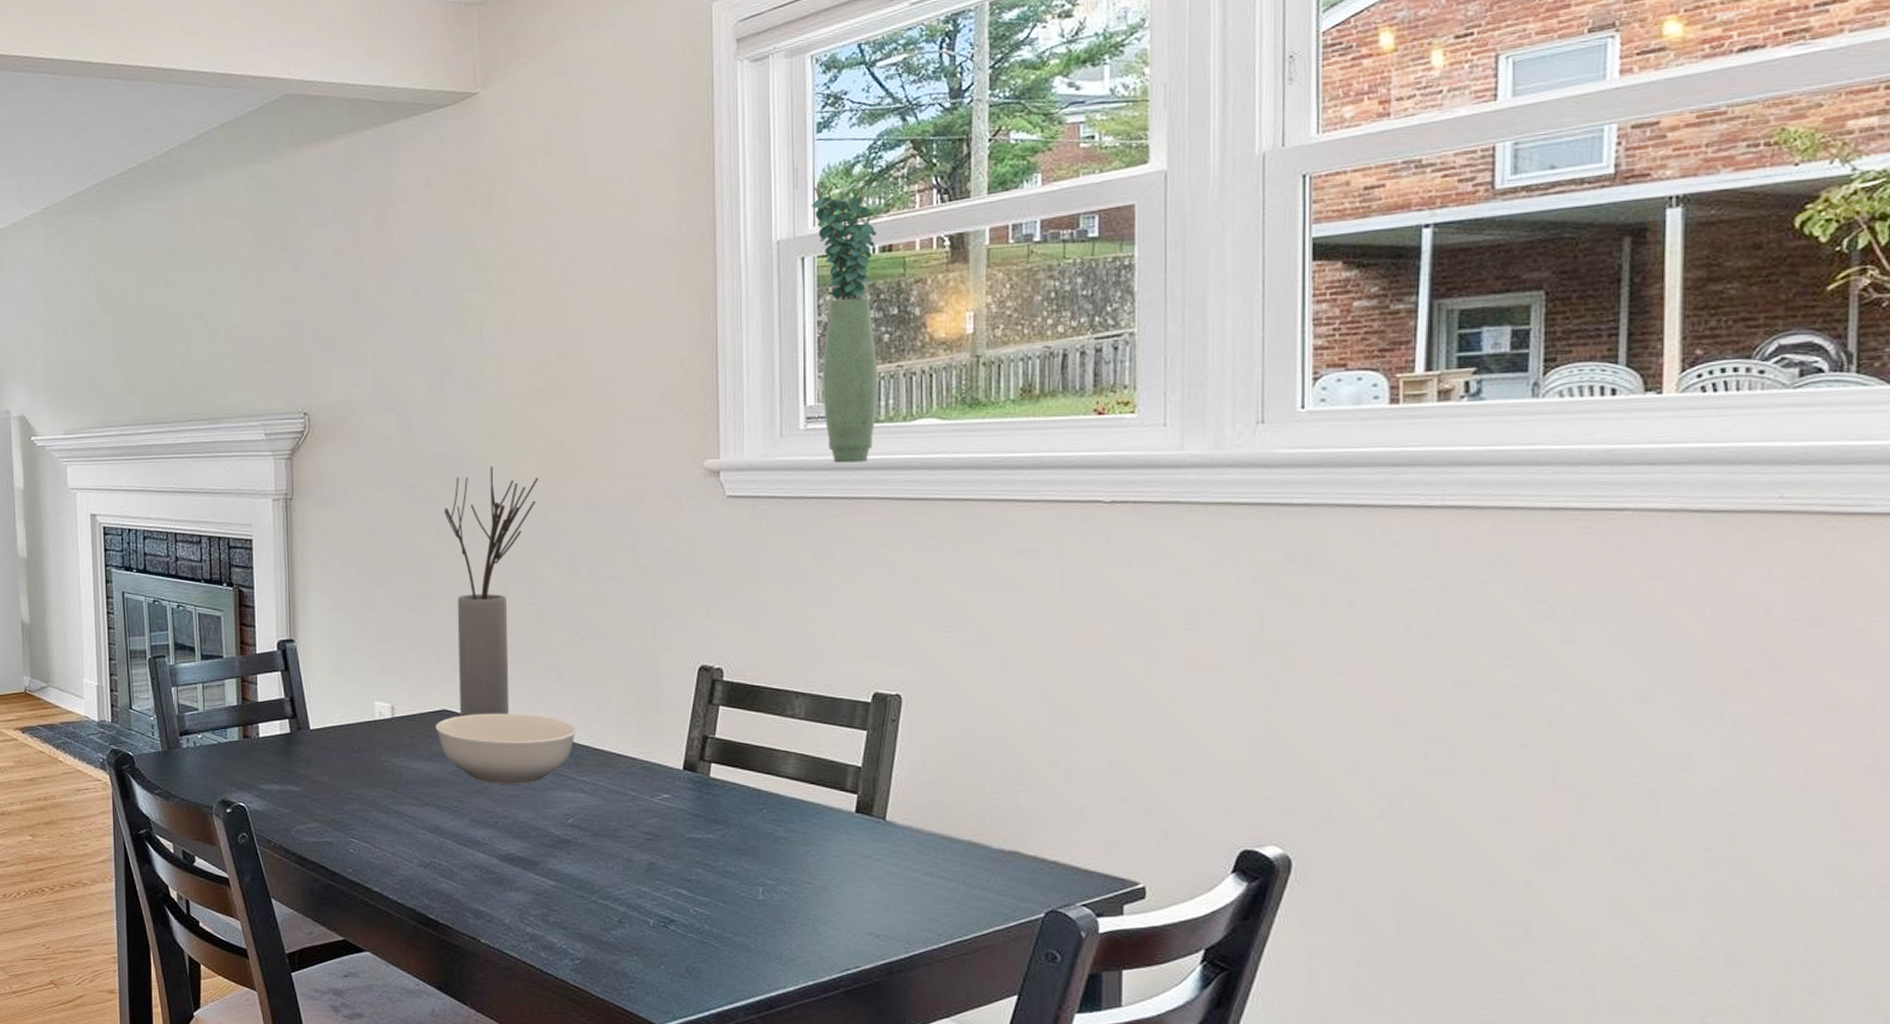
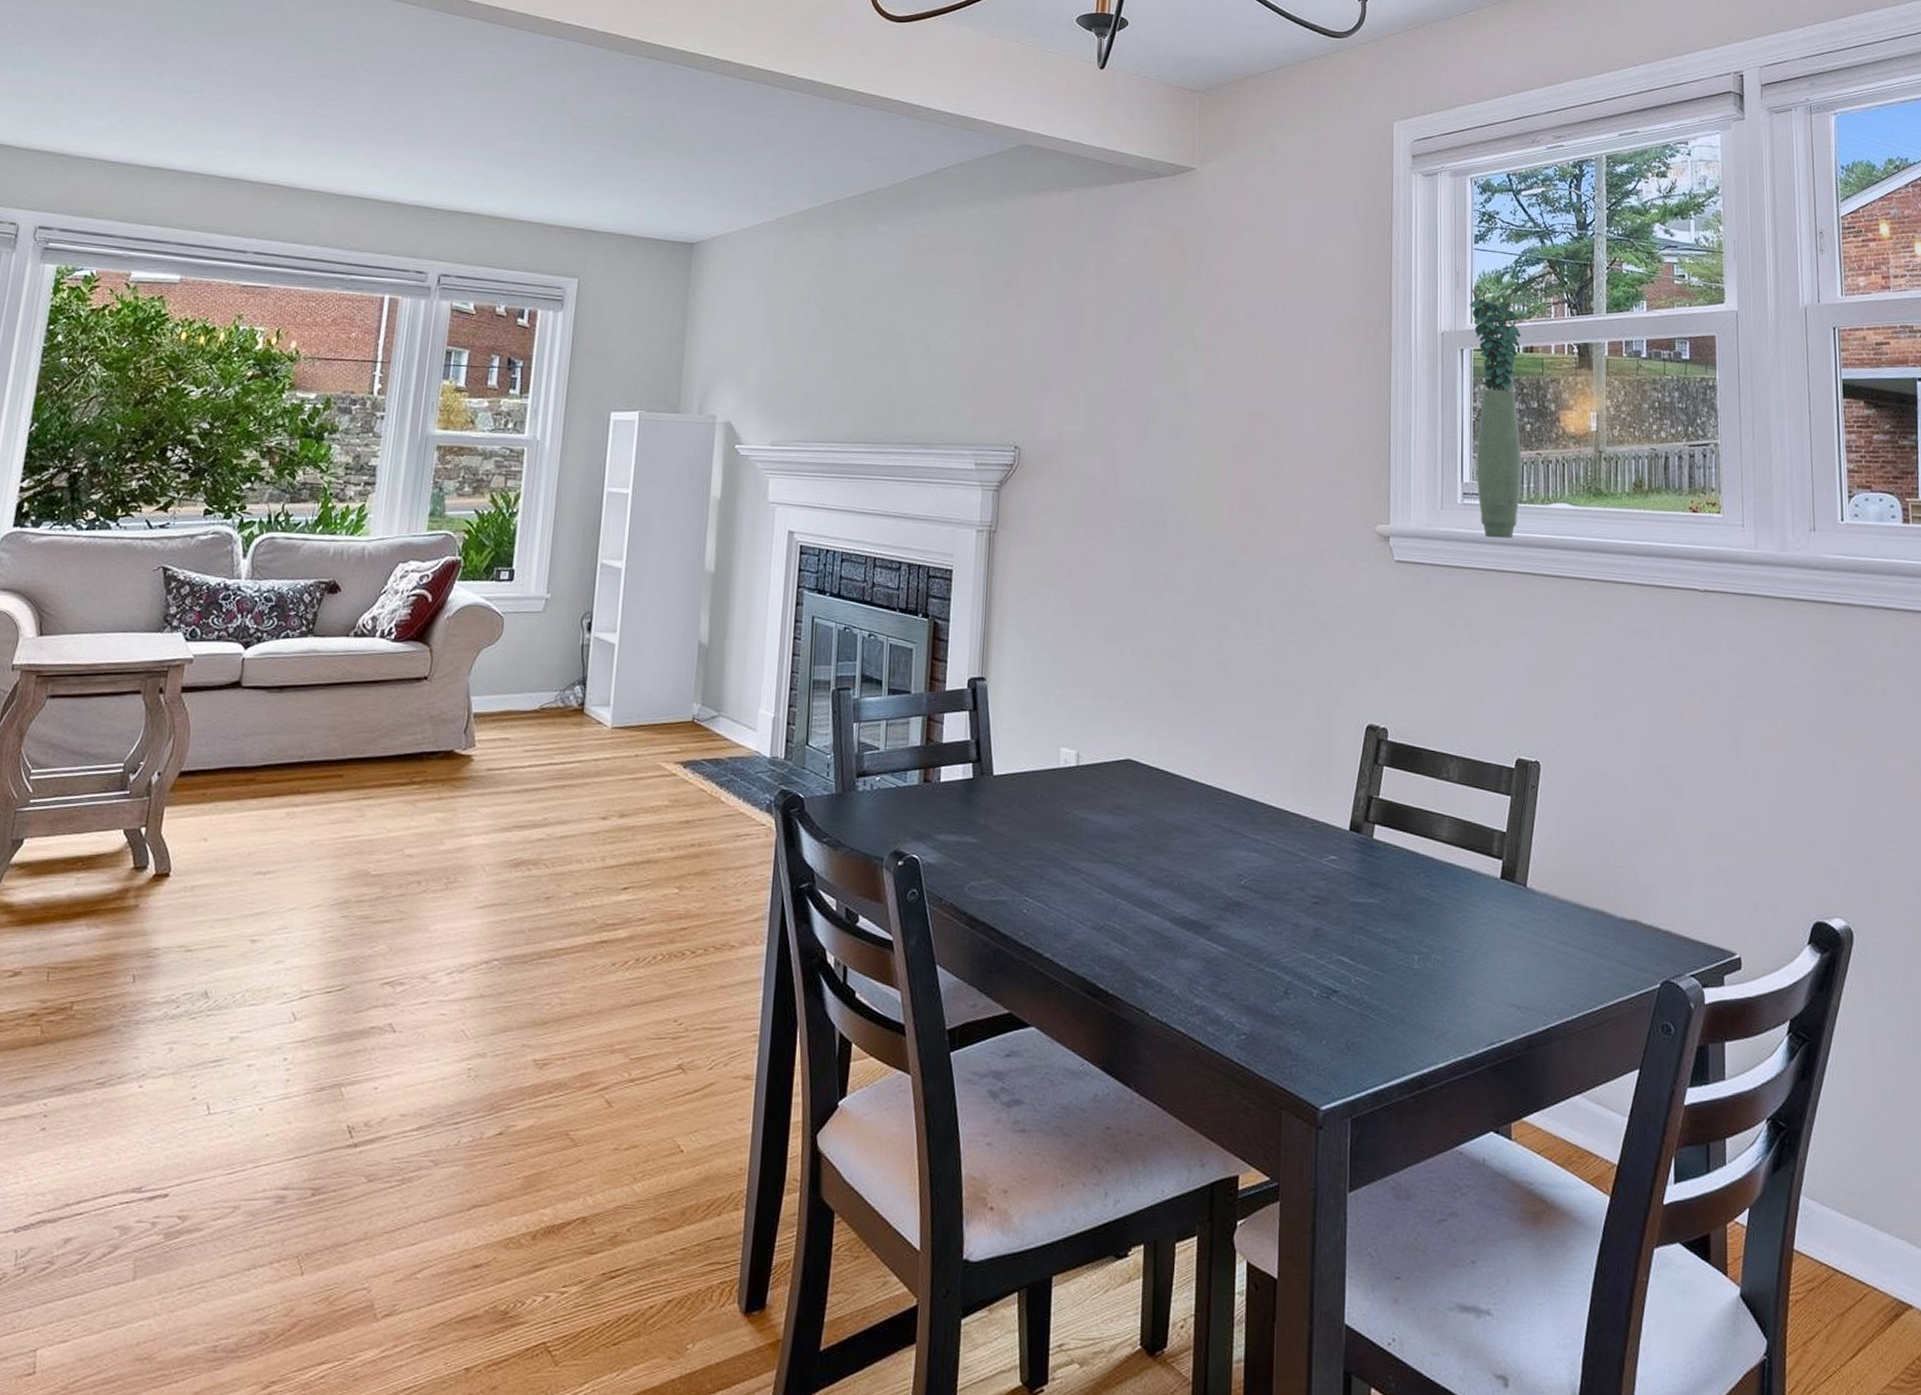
bowl: present [435,713,577,784] -> none [1118,764,1253,842]
vase: present [444,466,539,717] -> none [1141,514,1230,768]

